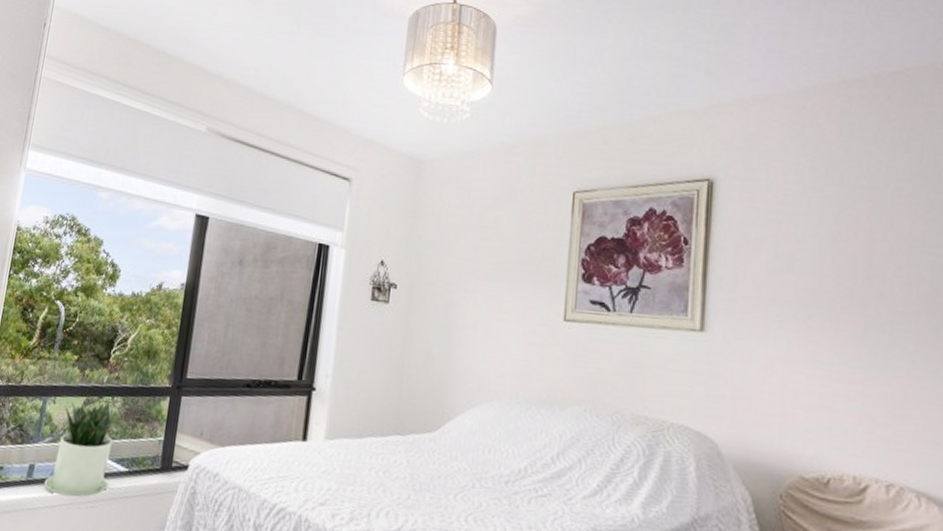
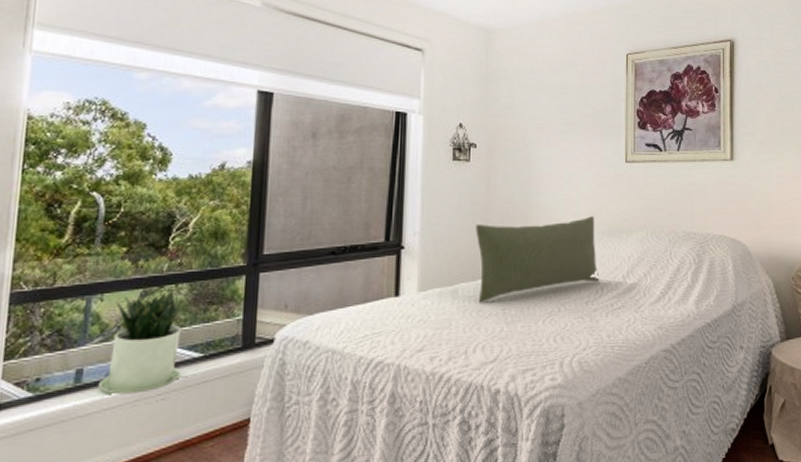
pillow: none [387,374,524,463] -> present [475,216,600,303]

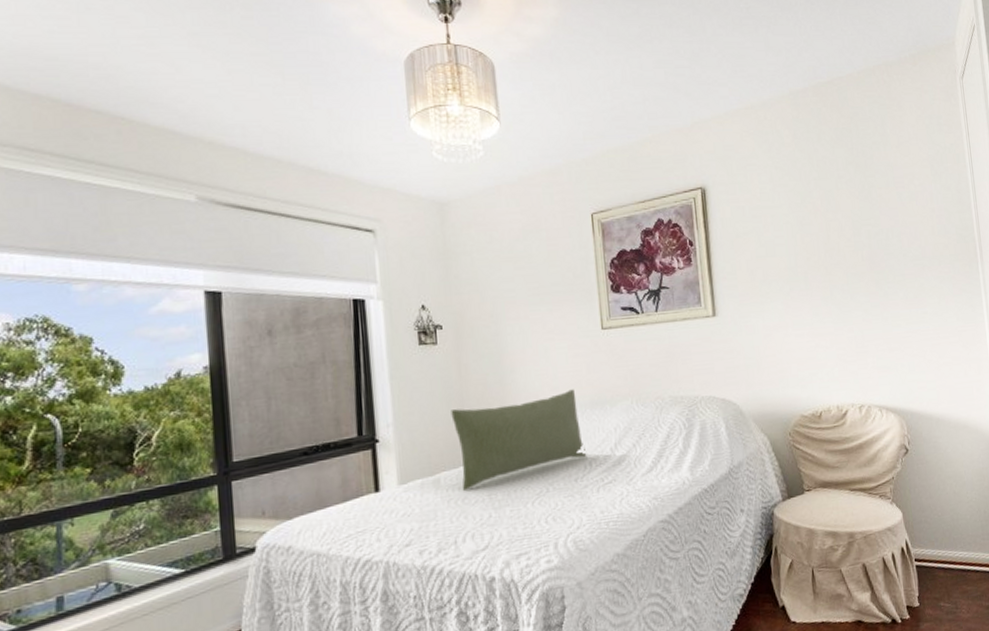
planter: present [97,290,181,395] -> none [80,507,165,620]

